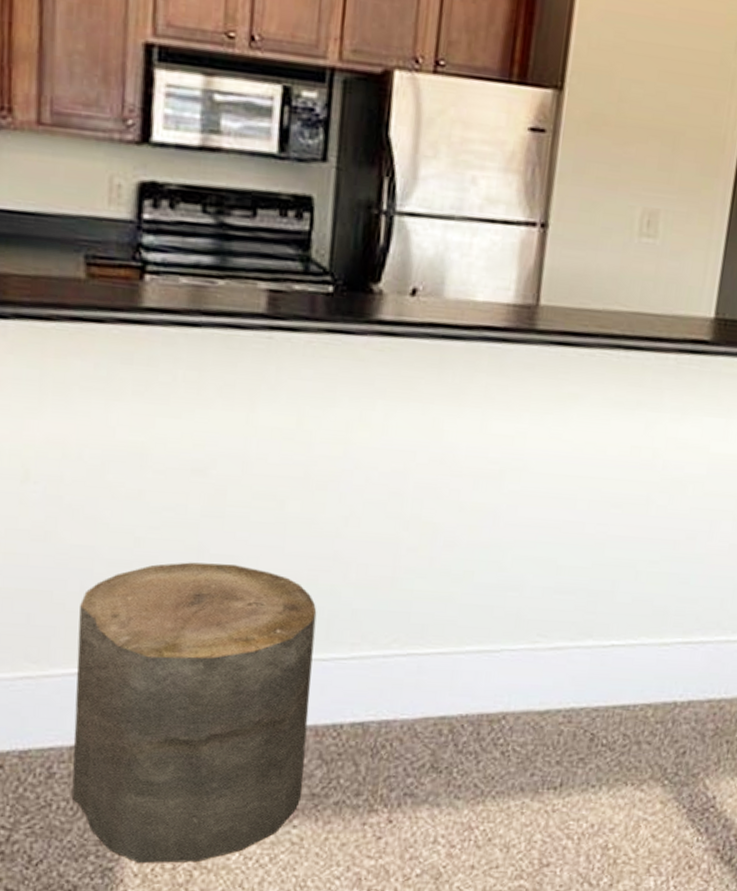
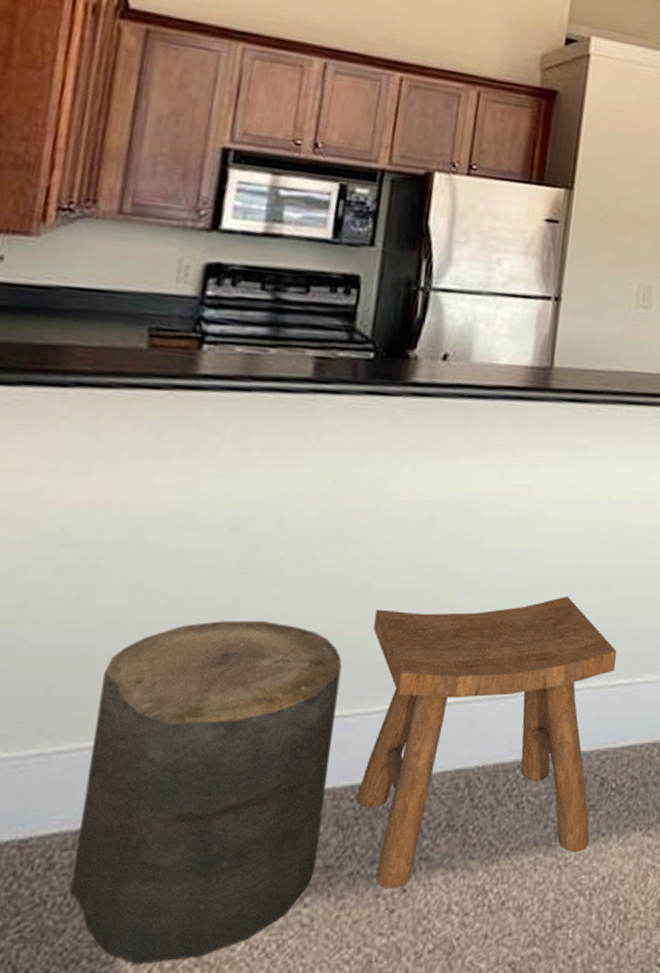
stool: none [339,553,610,819] -> present [356,595,617,889]

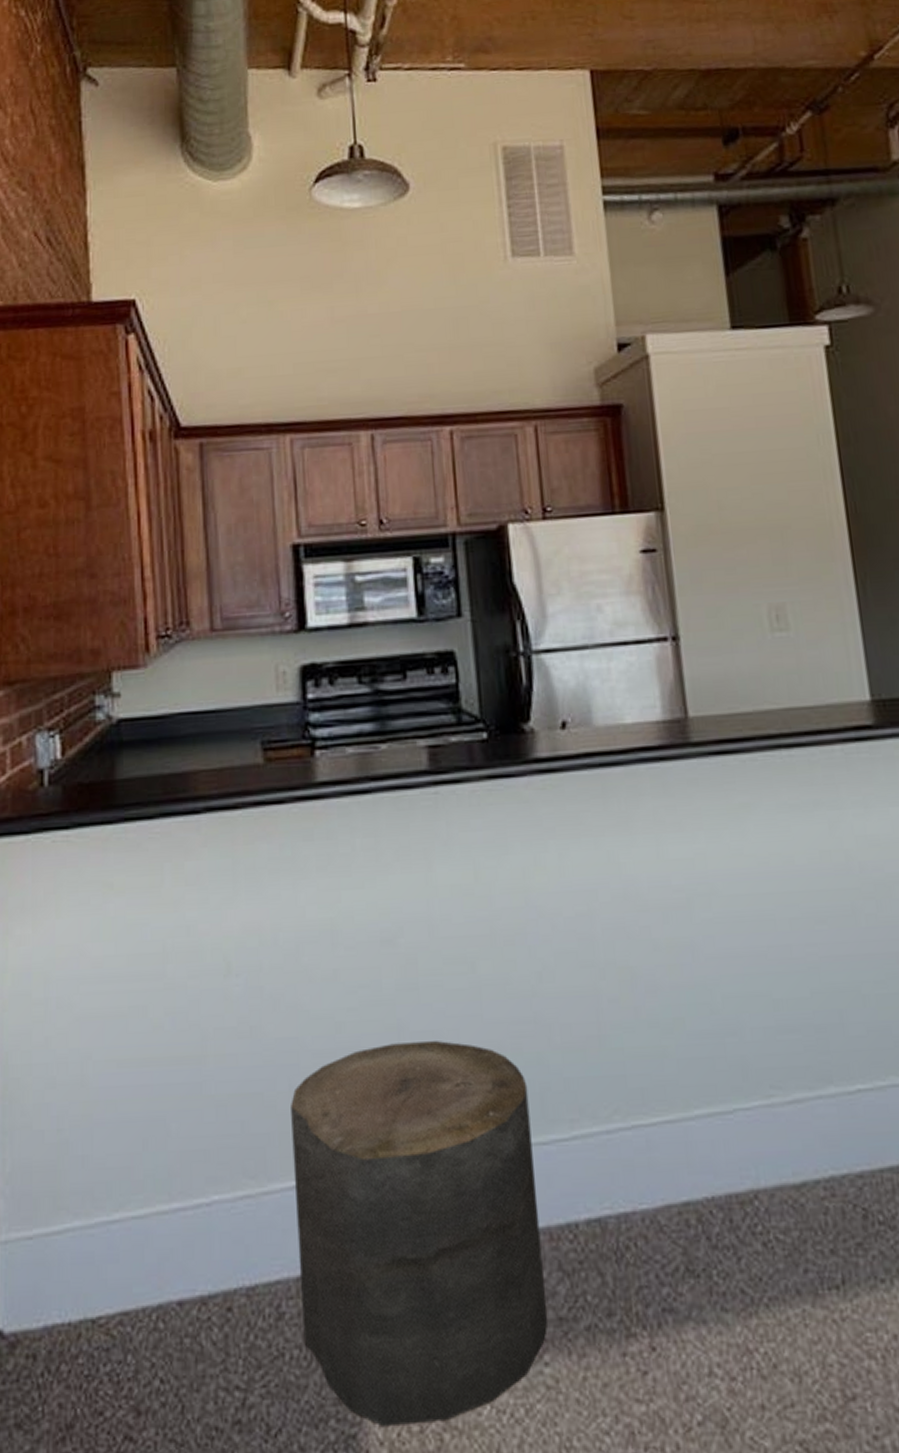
stool: present [356,595,617,889] -> none [551,986,867,1346]

